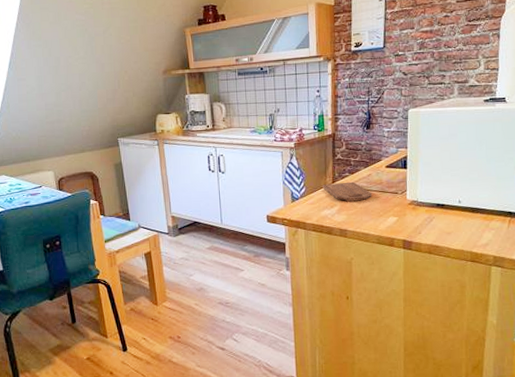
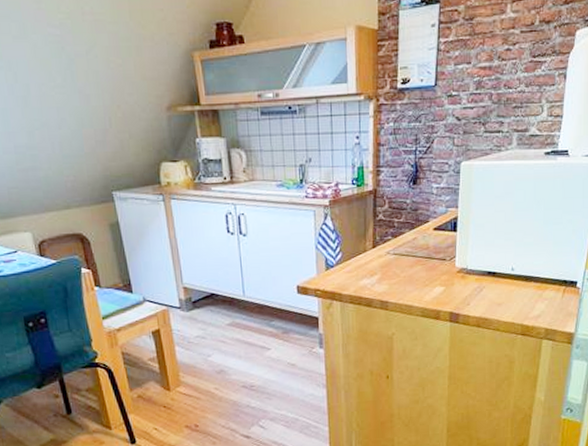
cutting board: present [321,181,373,201] -> none [360,246,418,268]

